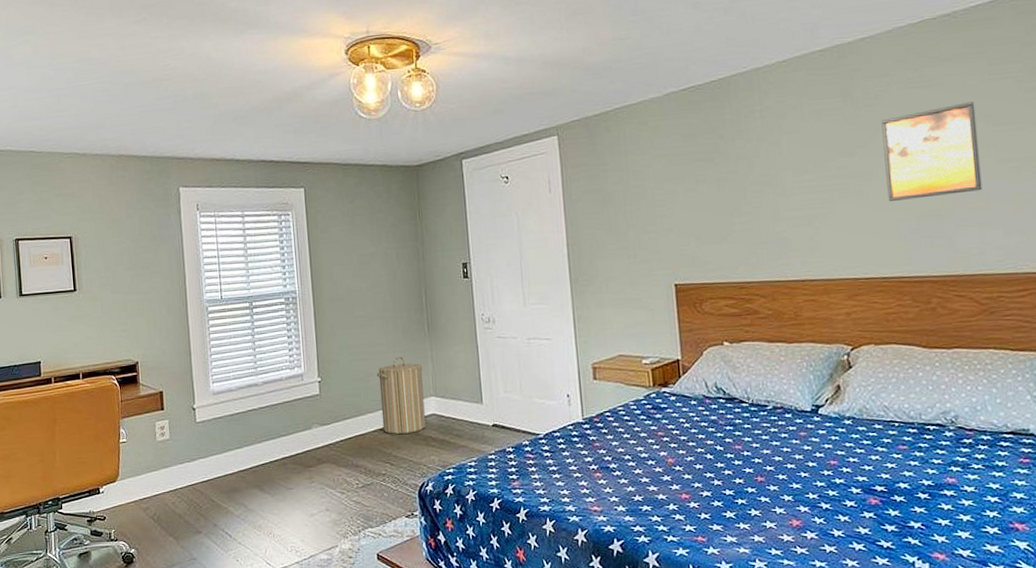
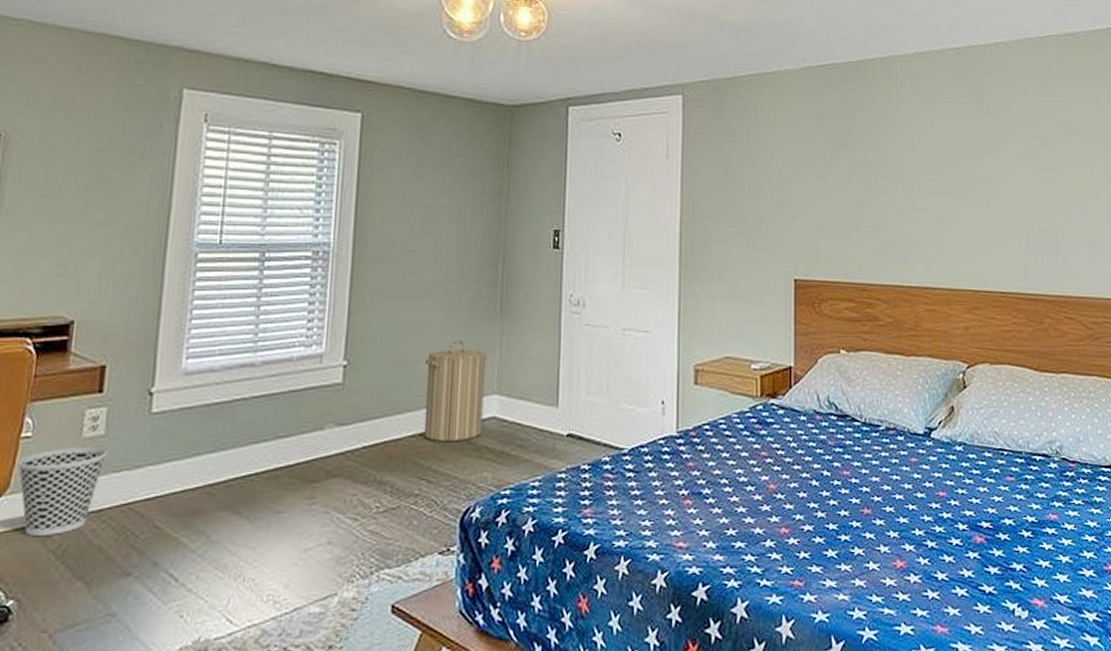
wastebasket: none [121,447,174,507] -> present [17,447,108,536]
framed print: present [881,102,982,201] -> none [1008,122,1094,213]

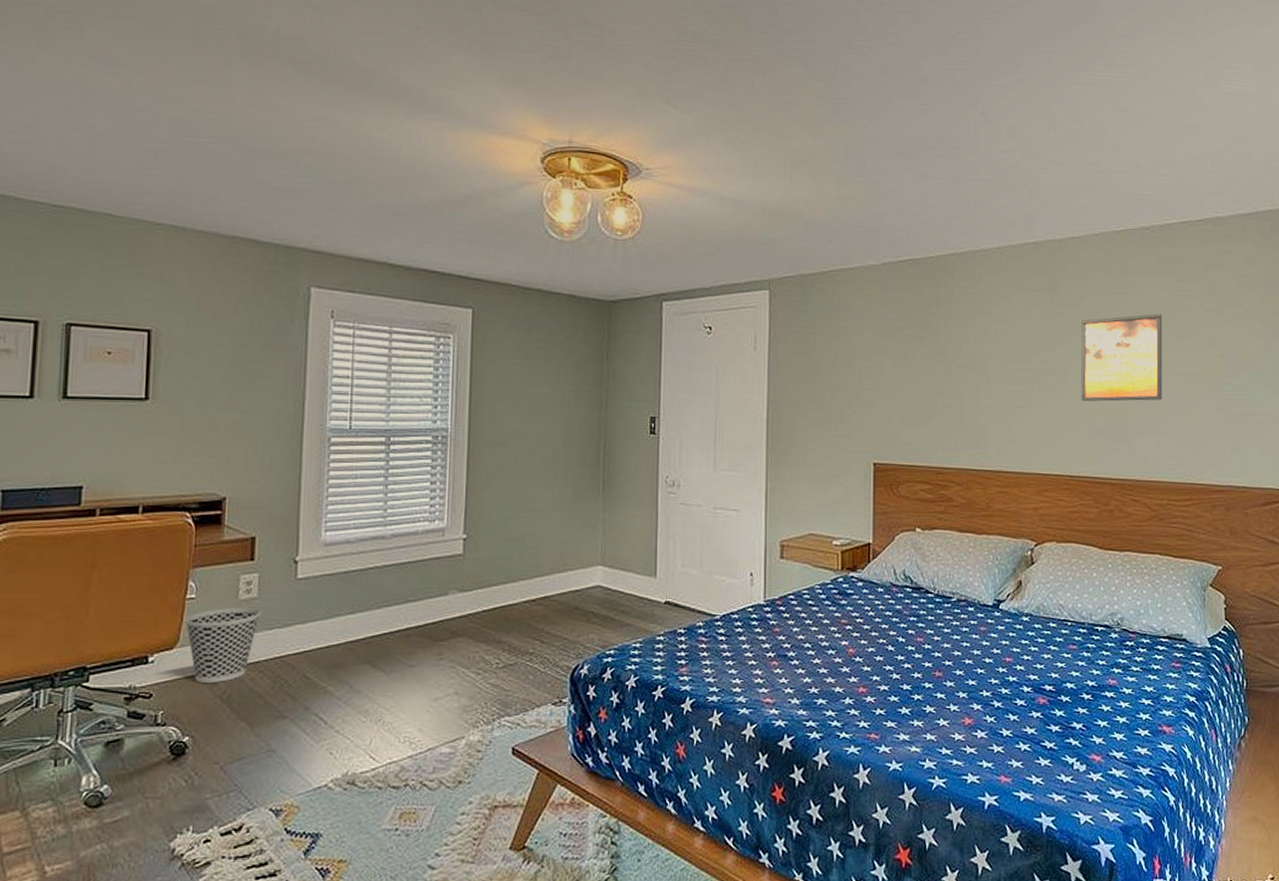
laundry hamper: present [424,341,487,441] -> none [535,517,592,606]
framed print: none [1008,122,1094,213] -> present [1081,314,1162,401]

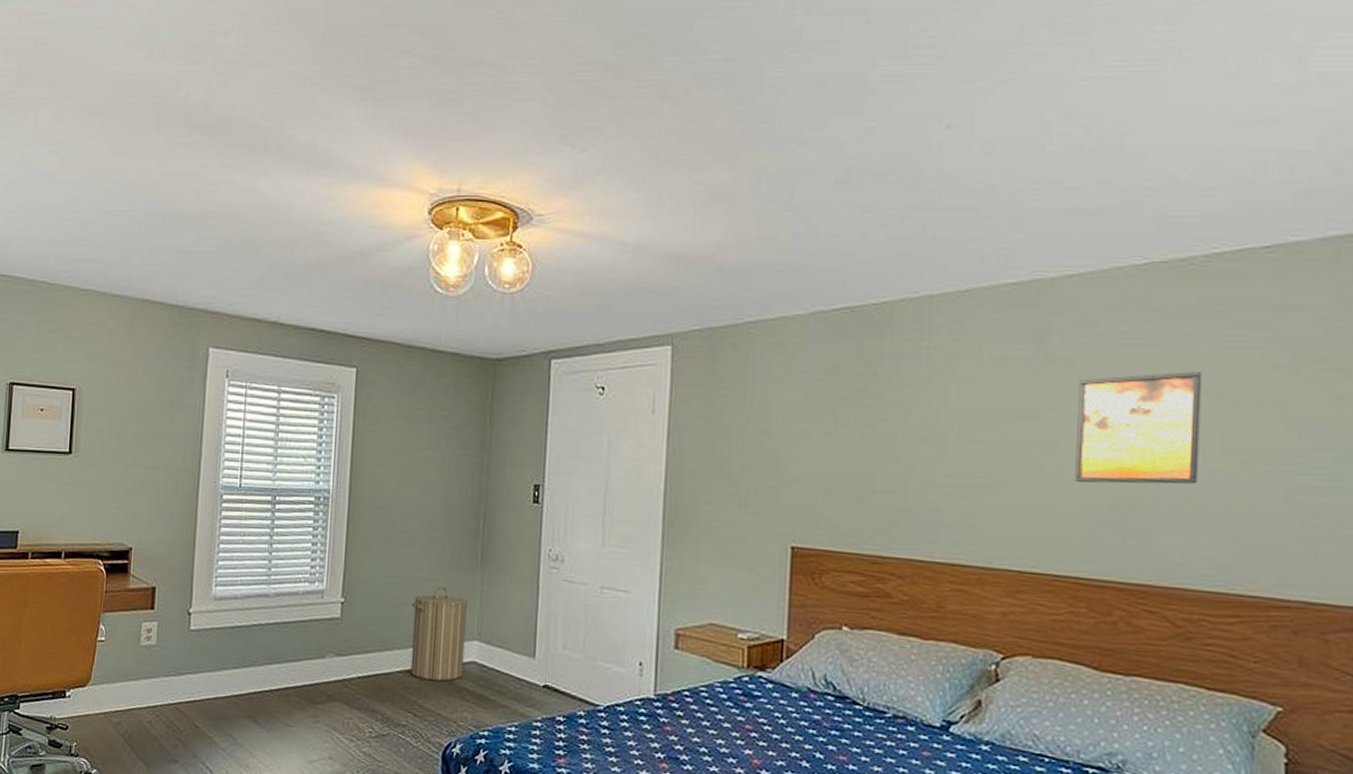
wastebasket: present [184,608,262,683] -> none [95,652,159,722]
laundry hamper: none [535,517,592,606] -> present [410,587,469,681]

